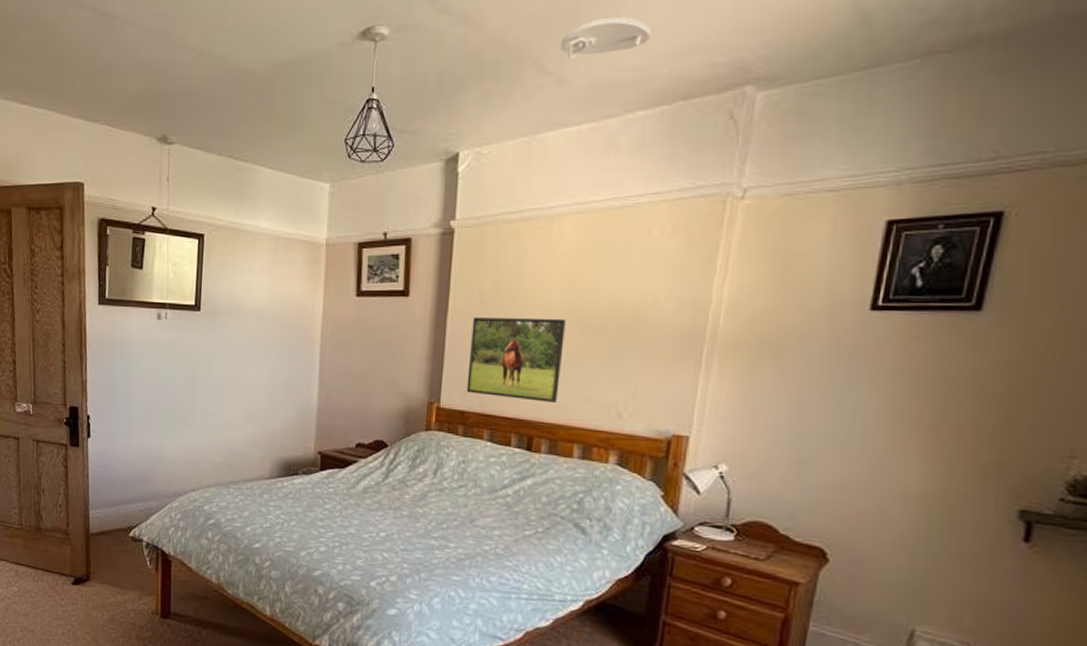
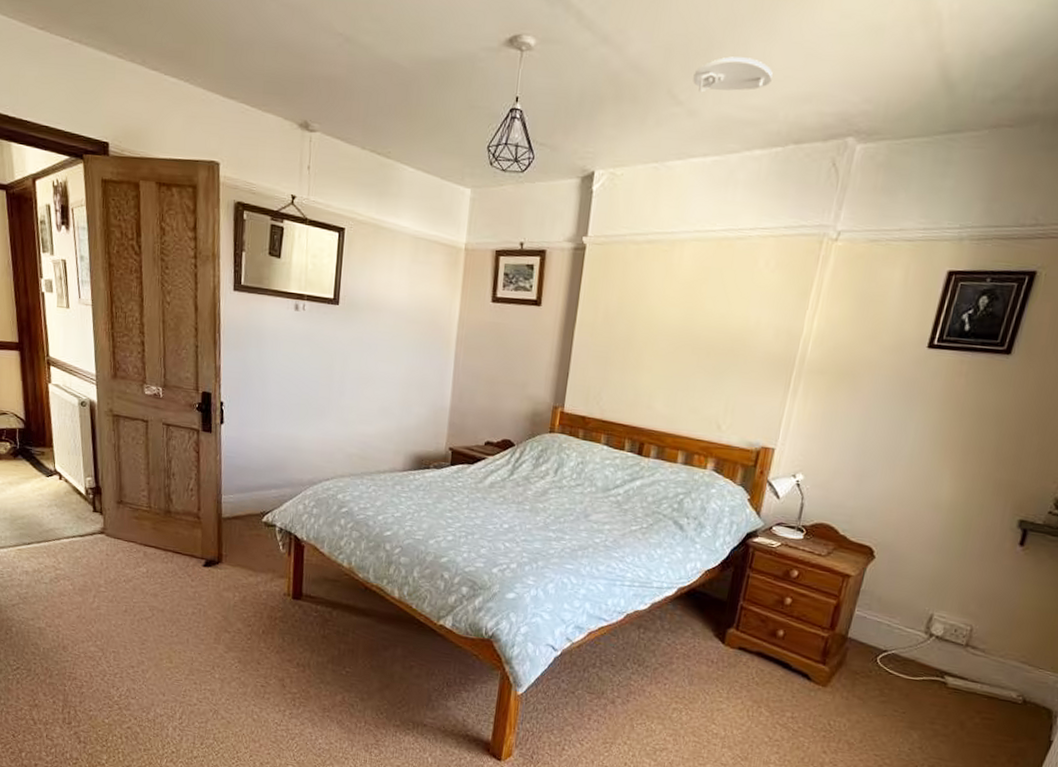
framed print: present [466,317,566,404] -> none [588,330,680,414]

